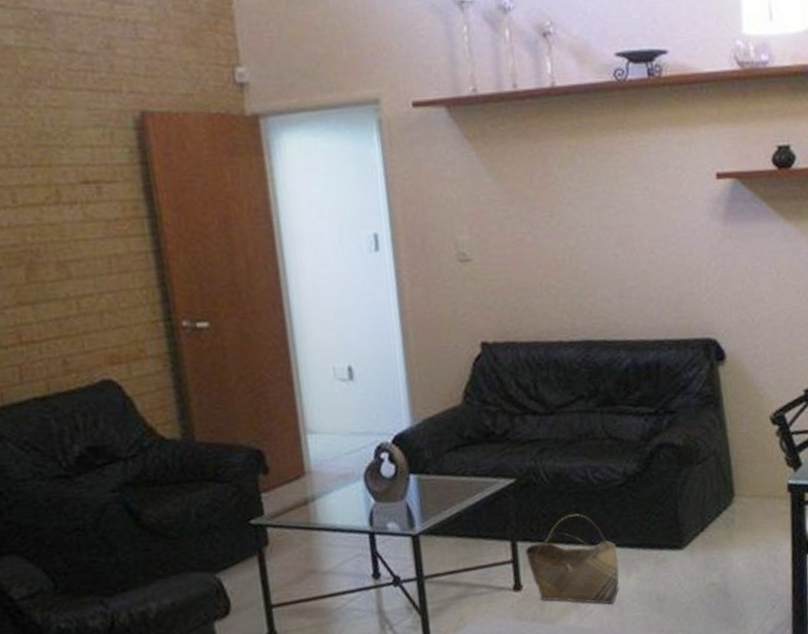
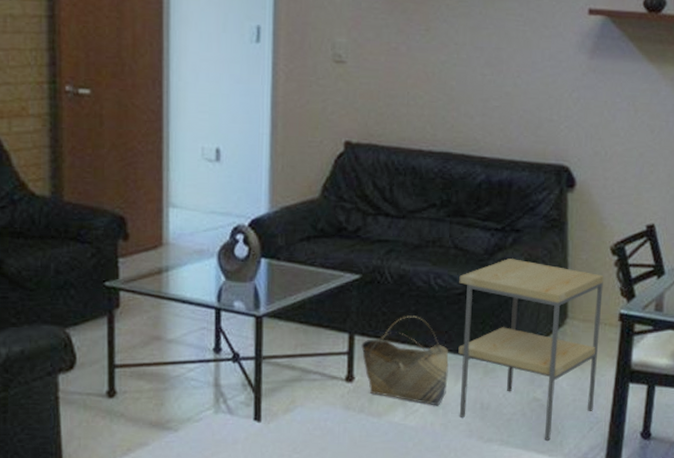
side table: none [617,441,773,625] -> present [458,259,604,441]

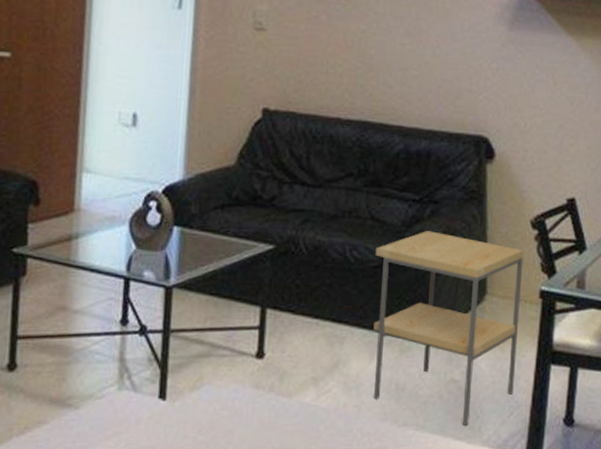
basket: present [361,315,449,406] -> none [273,289,363,386]

